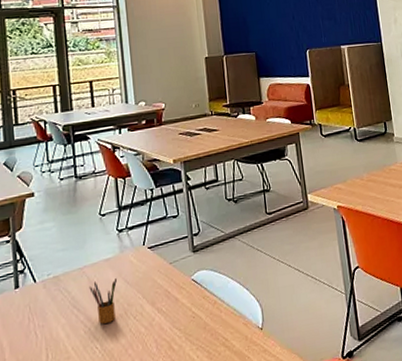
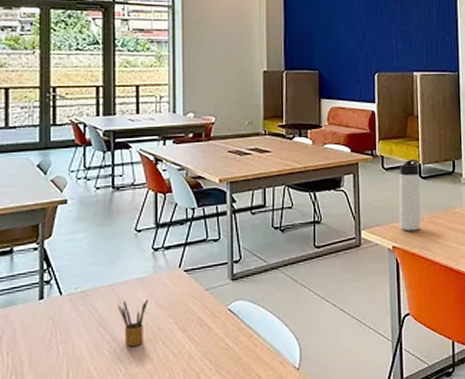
thermos bottle: none [337,124,361,191] -> present [399,160,421,231]

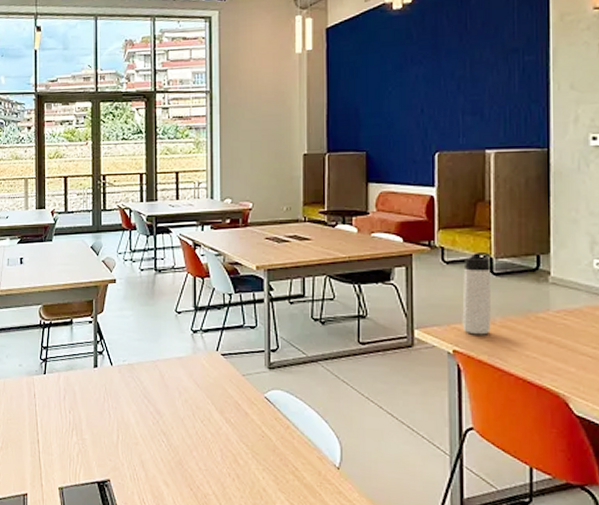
pencil box: present [118,298,149,346] -> none [160,376,188,420]

